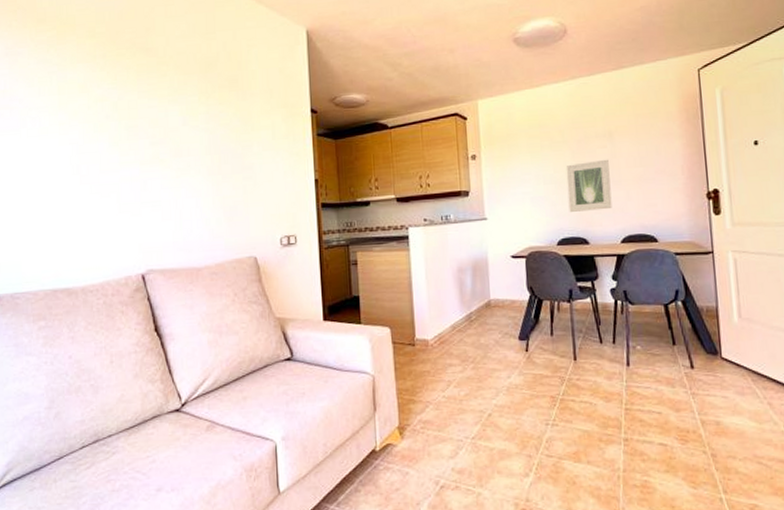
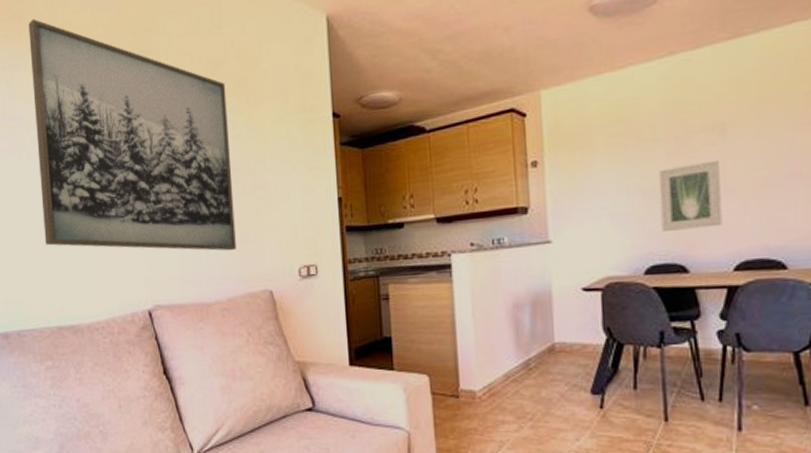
wall art: none [33,12,225,223] -> present [28,18,236,251]

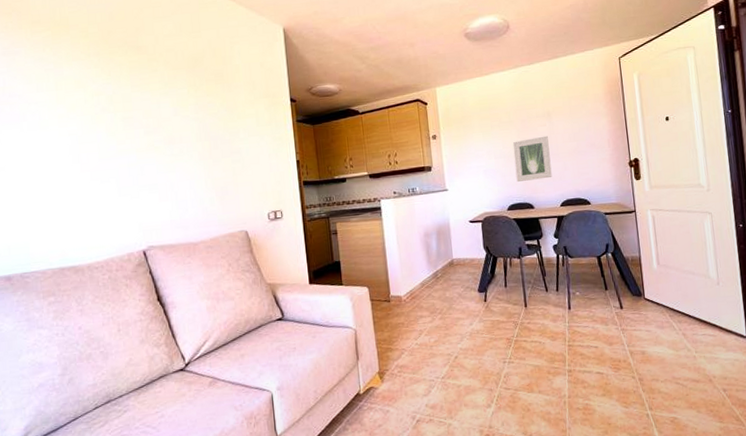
wall art: present [28,18,236,251] -> none [27,15,217,202]

